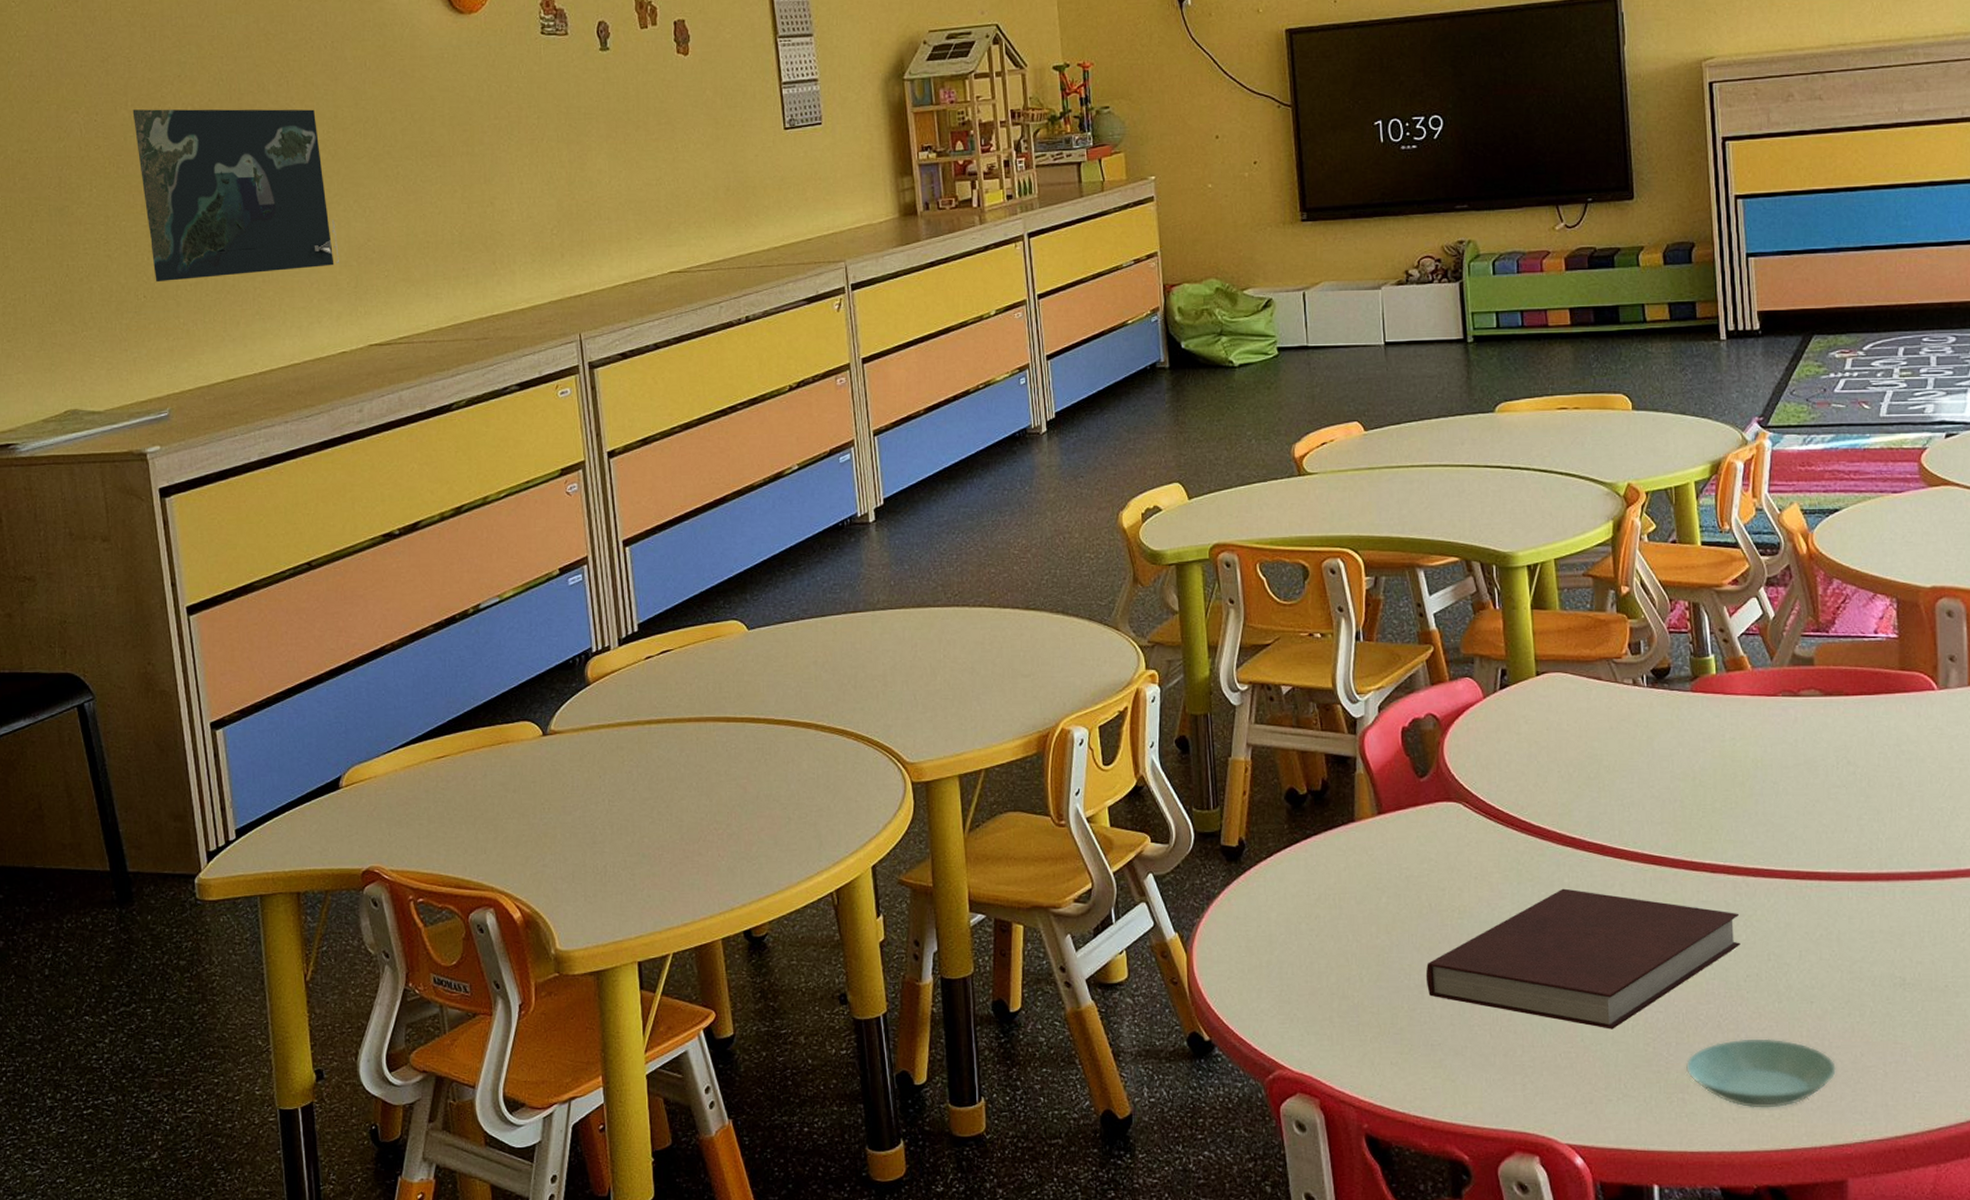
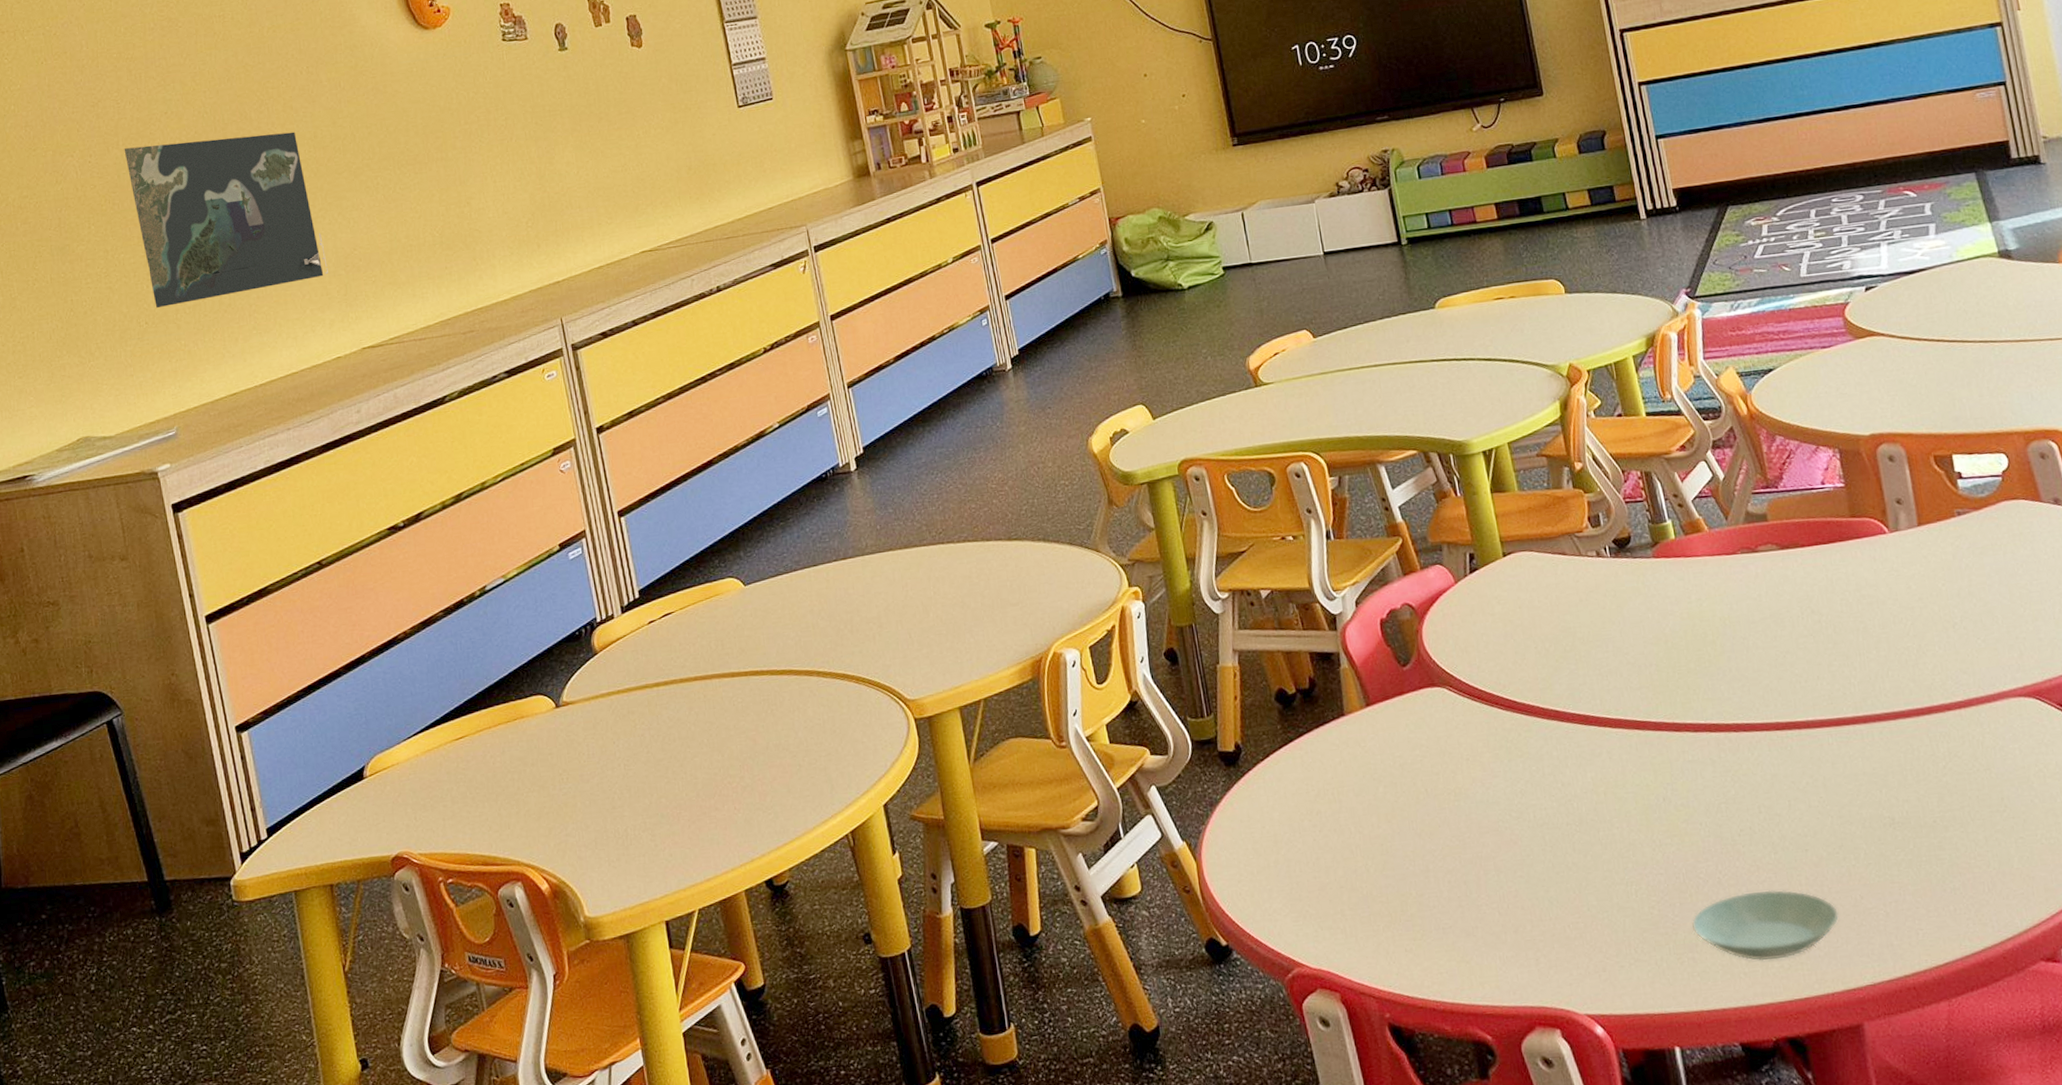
notebook: present [1425,888,1740,1029] -> none [1429,761,1731,896]

